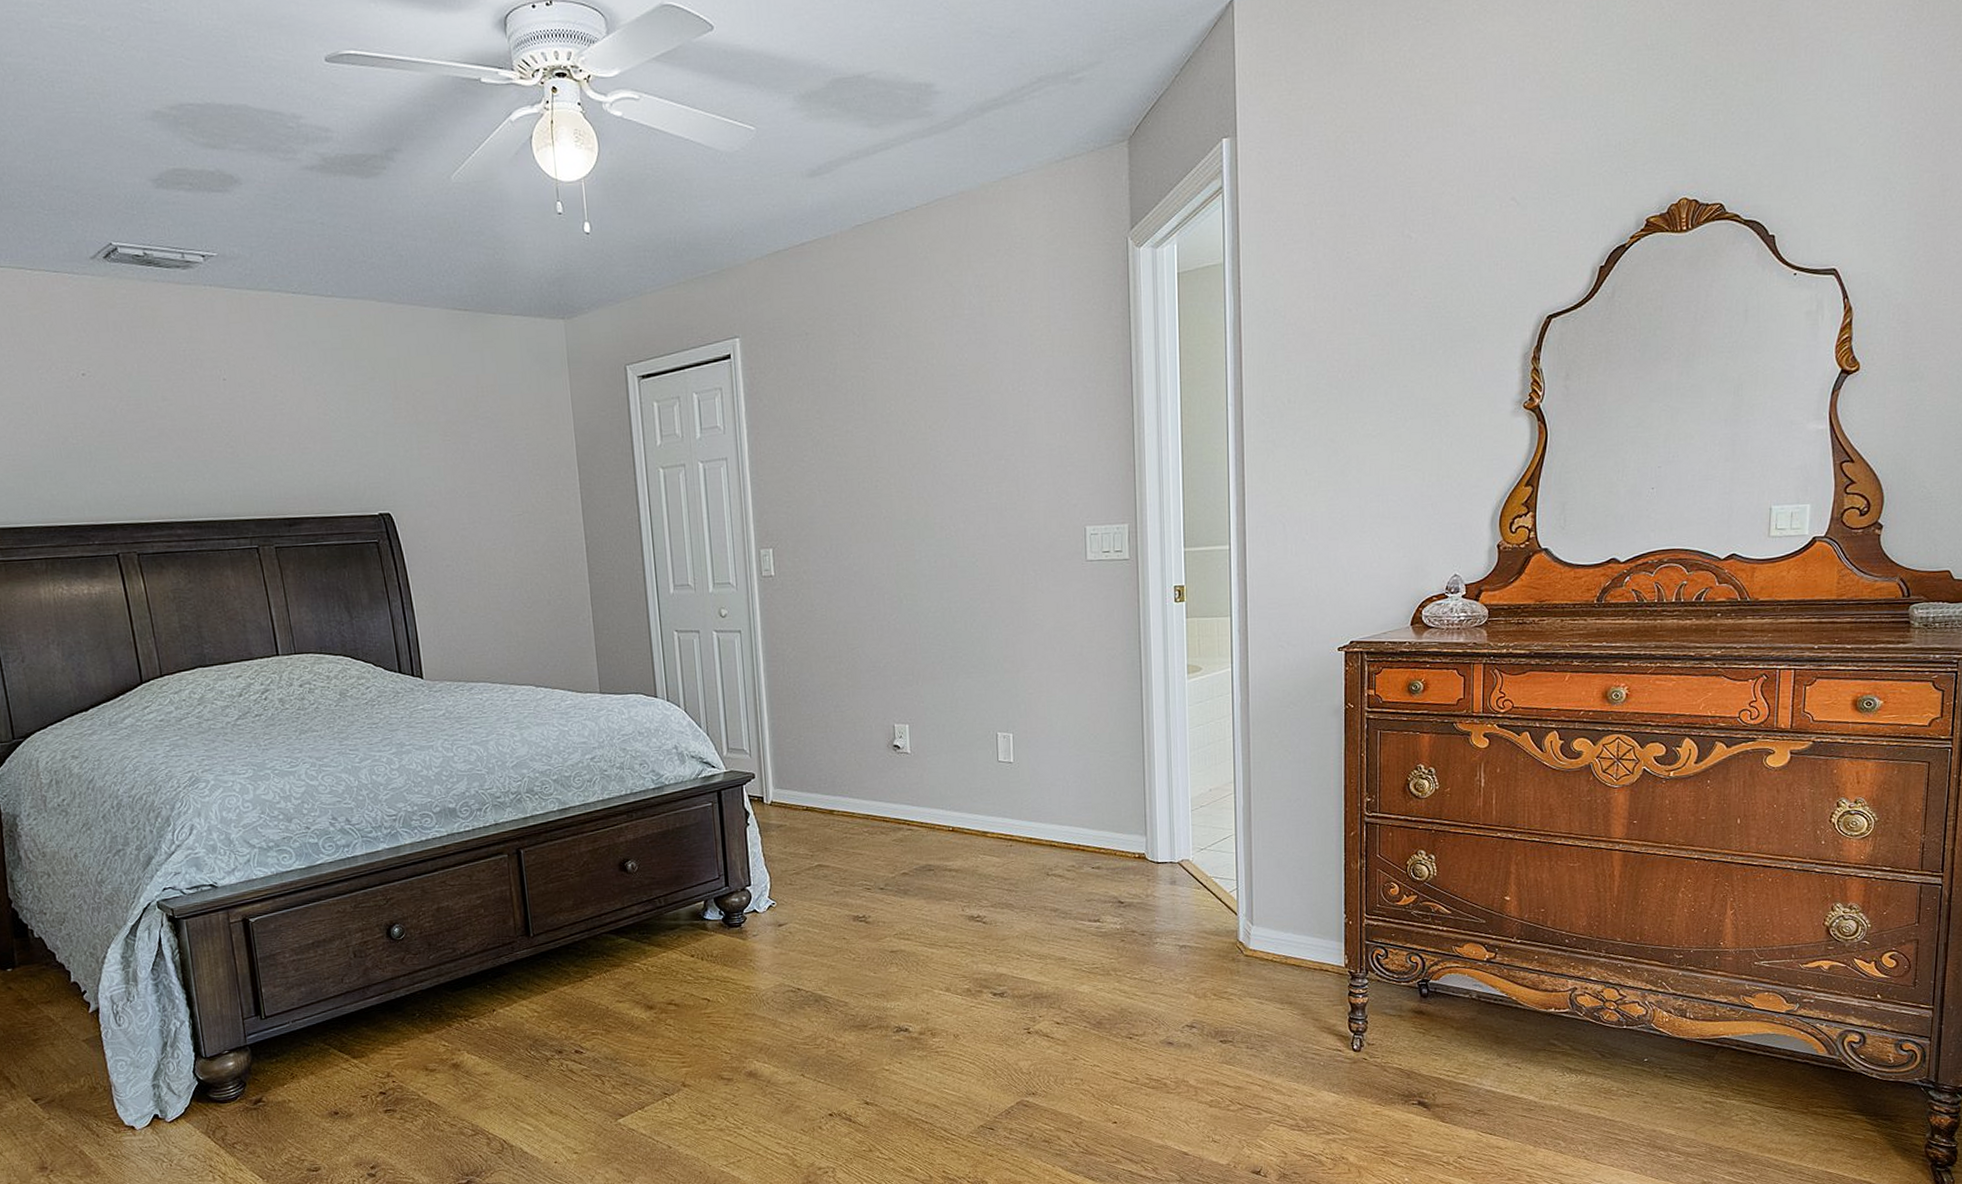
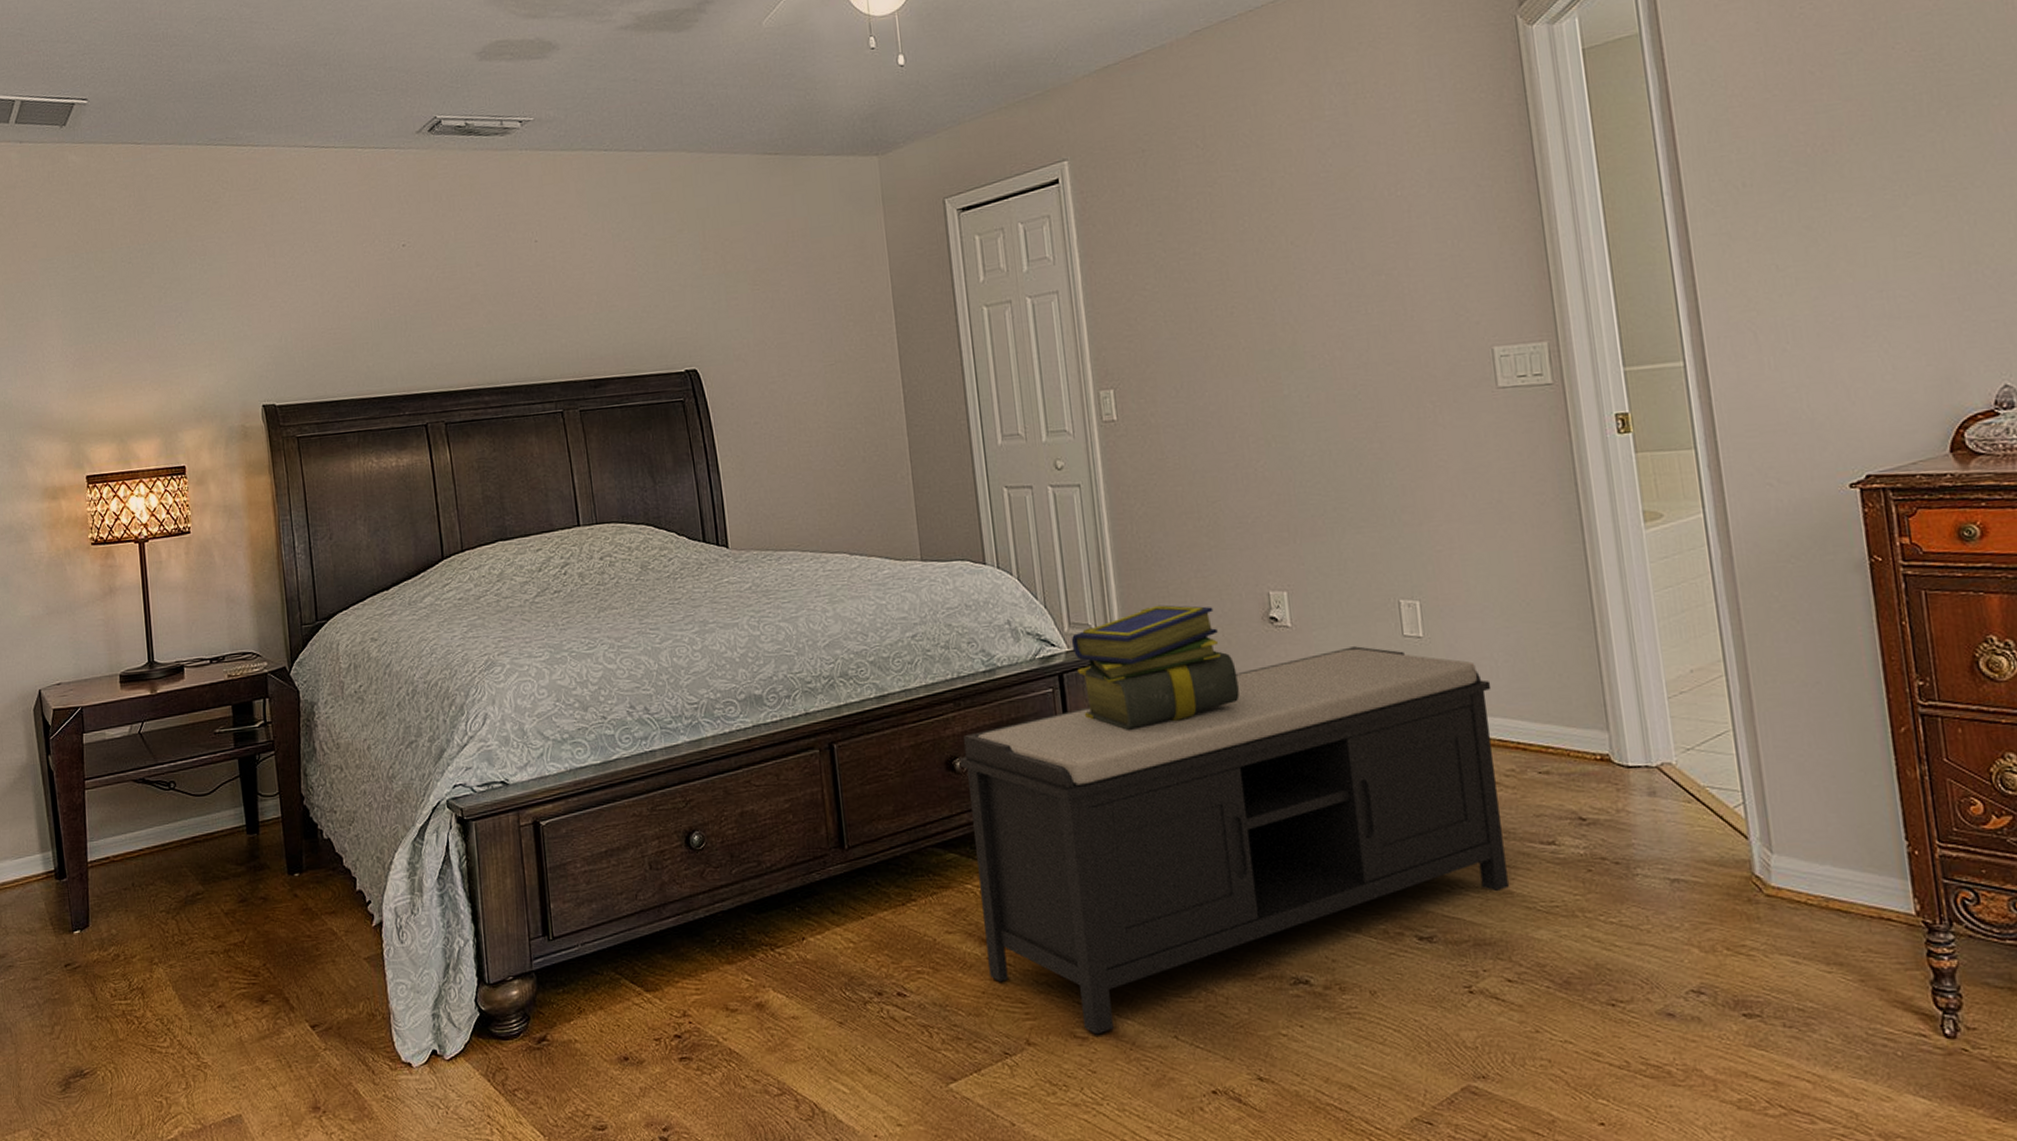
bench: none [631,769,1063,1076] -> present [959,646,1509,1035]
stack of books: none [729,734,866,837] -> present [1071,605,1240,730]

